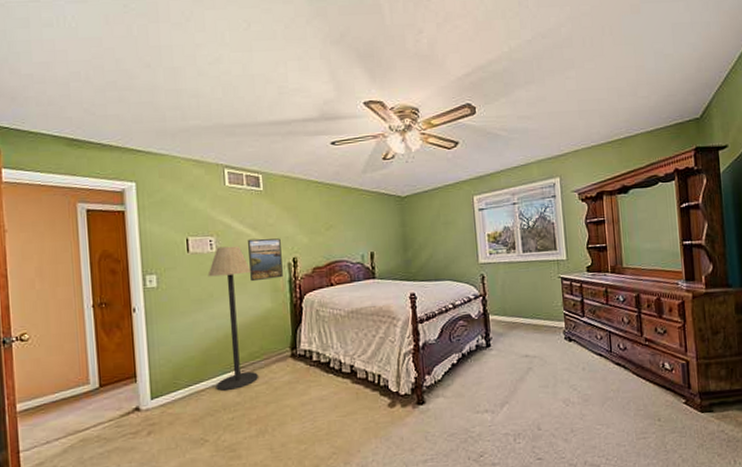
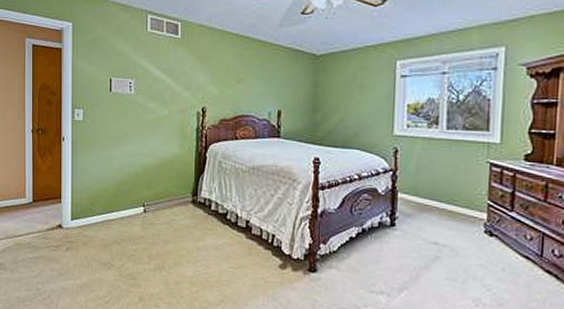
floor lamp: present [207,245,258,392] -> none [124,89,164,225]
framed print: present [248,238,283,282] -> none [162,85,192,126]

